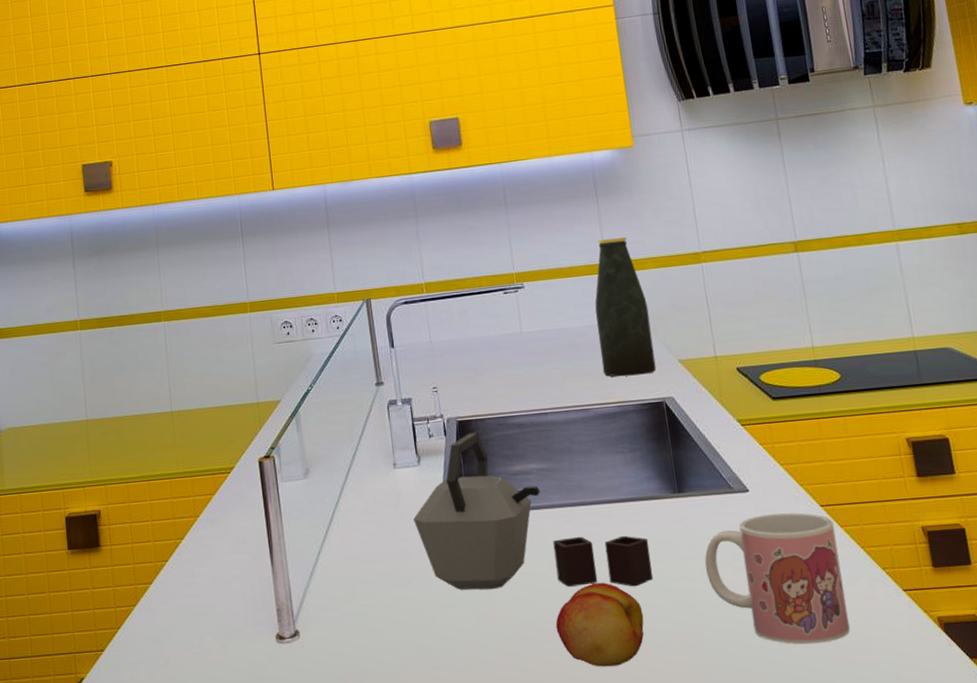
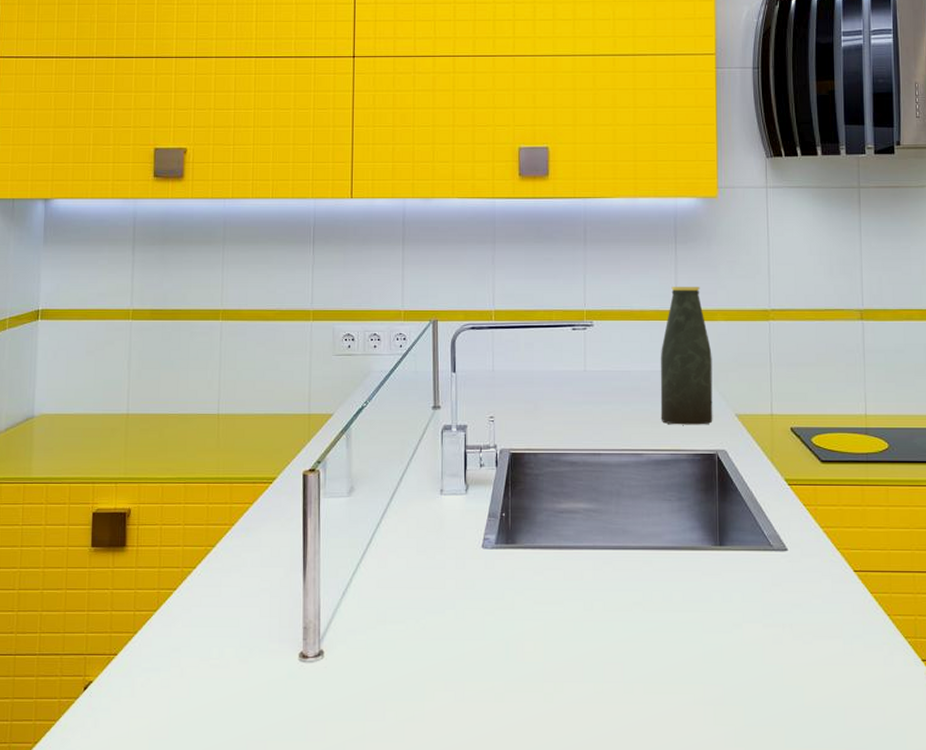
kettle: present [413,432,654,590] -> none [454,466,685,635]
fruit: present [555,583,644,667] -> none [583,628,671,712]
mug: present [705,512,850,645] -> none [736,575,867,706]

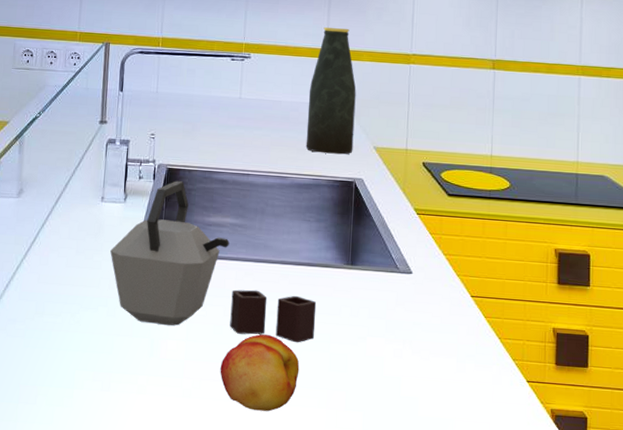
kettle: none [454,466,685,635] -> present [110,181,317,343]
fruit: none [583,628,671,712] -> present [220,334,300,412]

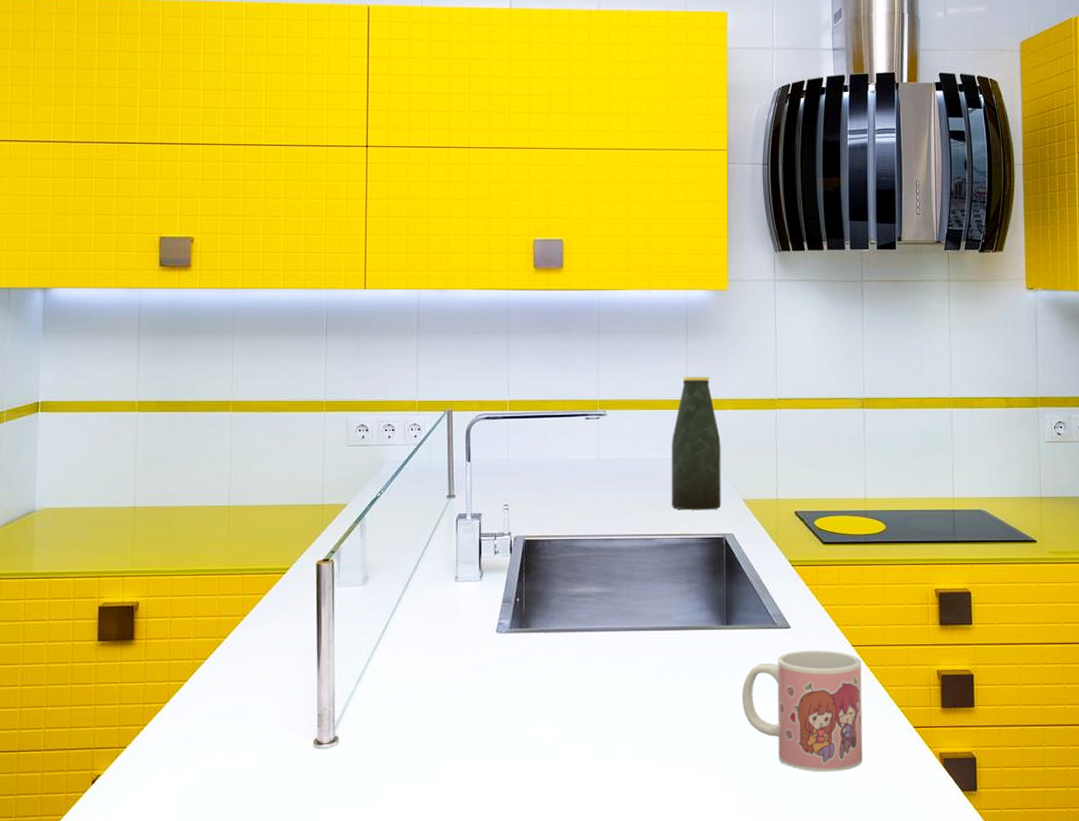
kettle: present [110,181,317,343] -> none [469,552,693,711]
fruit: present [220,334,300,412] -> none [595,706,679,785]
mug: none [361,296,479,418] -> present [741,650,863,772]

